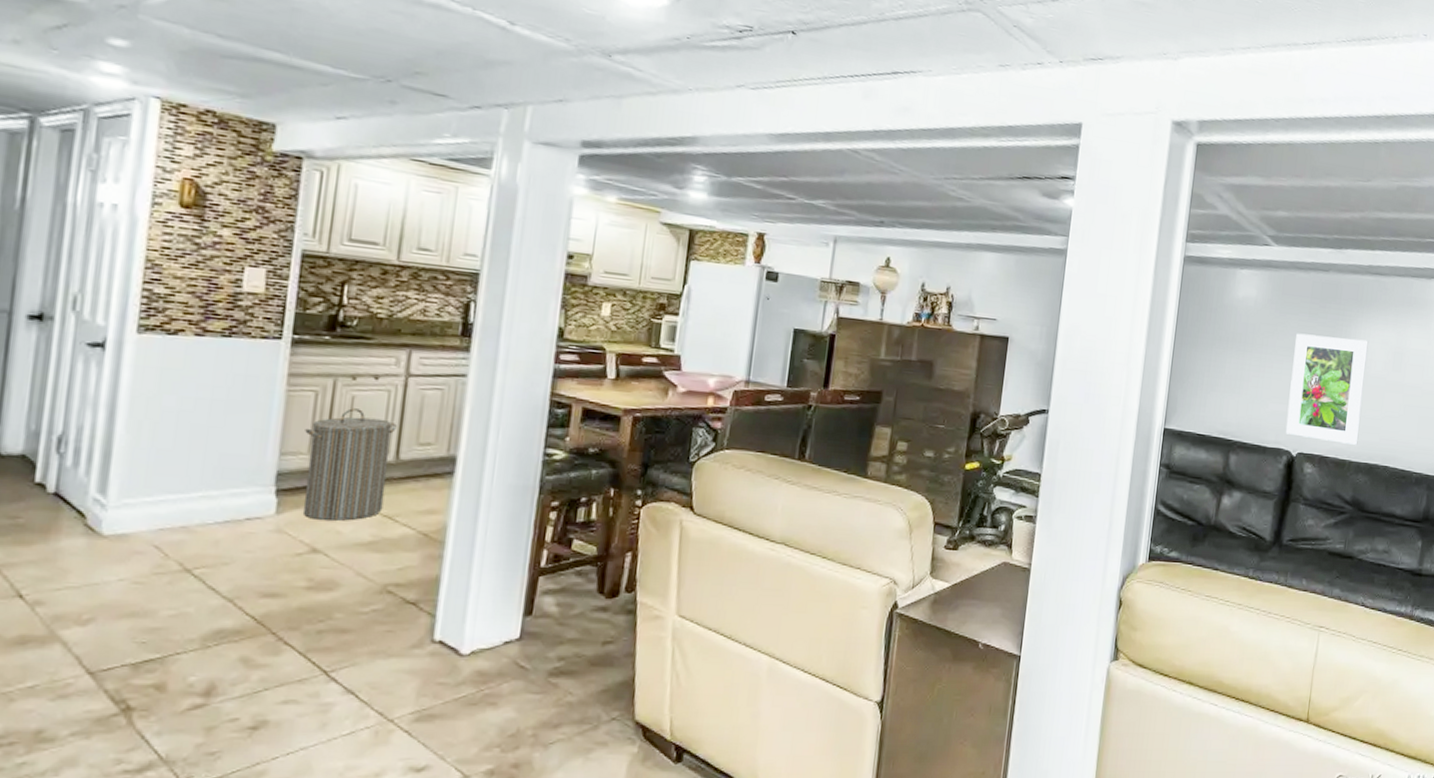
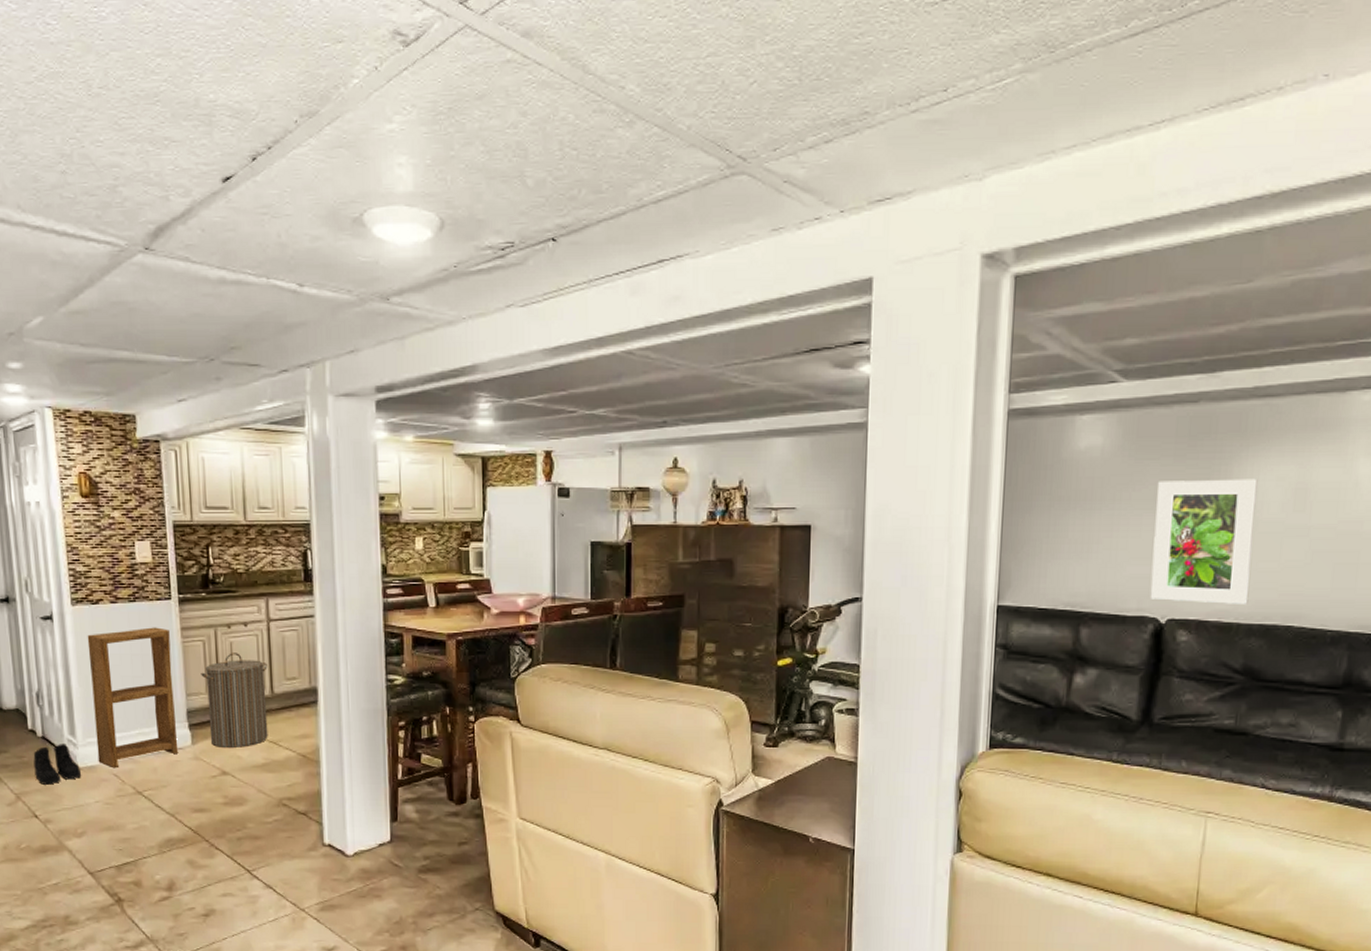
boots: none [31,502,106,555] -> present [33,742,82,785]
shelving unit: none [134,369,272,537] -> present [87,627,179,767]

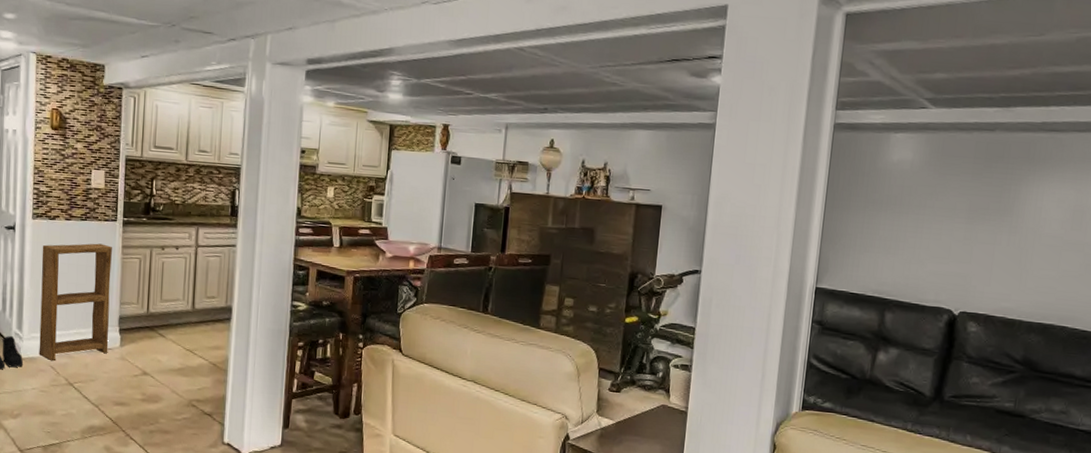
laundry hamper: present [201,653,268,749] -> none [134,271,192,353]
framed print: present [1150,478,1258,604] -> none [946,194,1042,305]

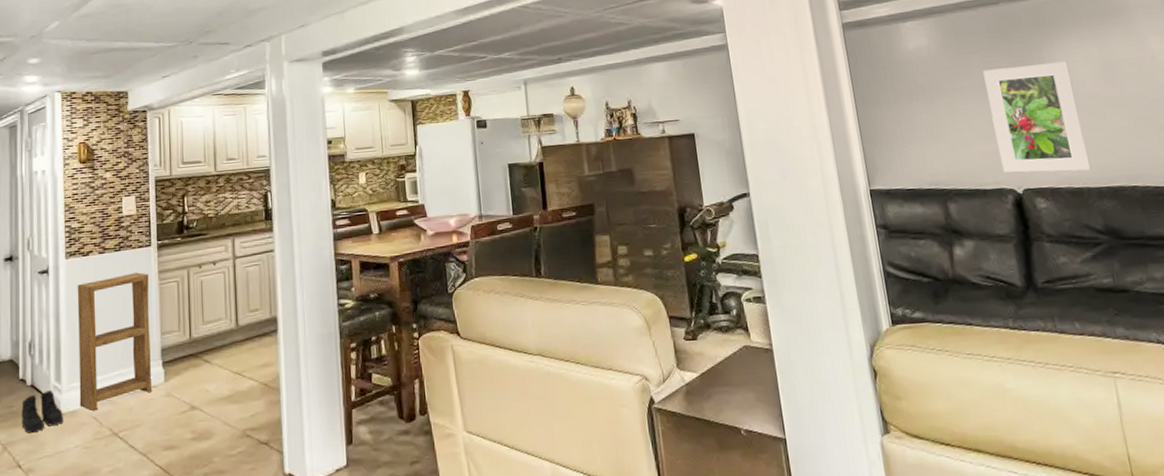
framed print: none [946,194,1042,305] -> present [983,61,1092,173]

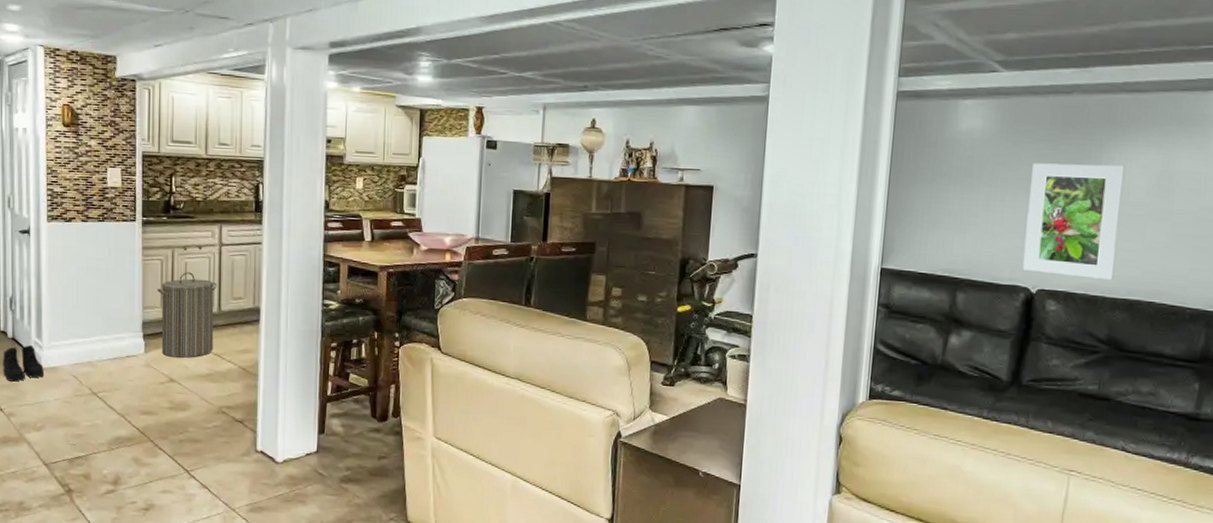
shelving unit: present [77,272,152,410] -> none [59,245,132,369]
laundry hamper: none [174,290,233,383] -> present [157,272,217,359]

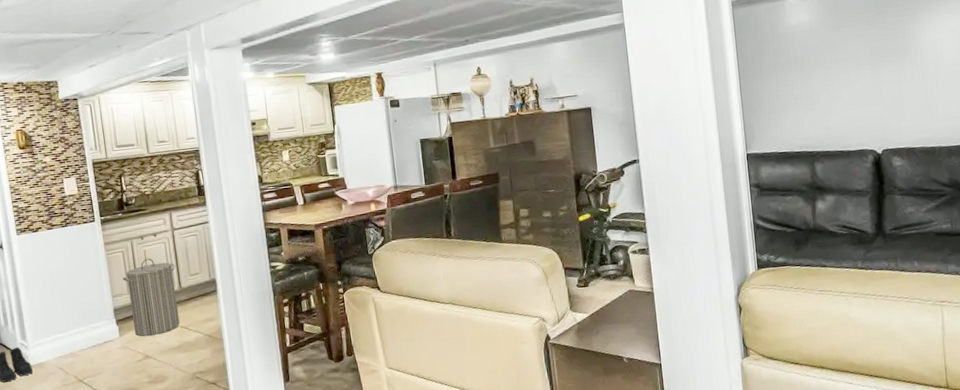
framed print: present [1022,163,1125,280] -> none [858,32,945,135]

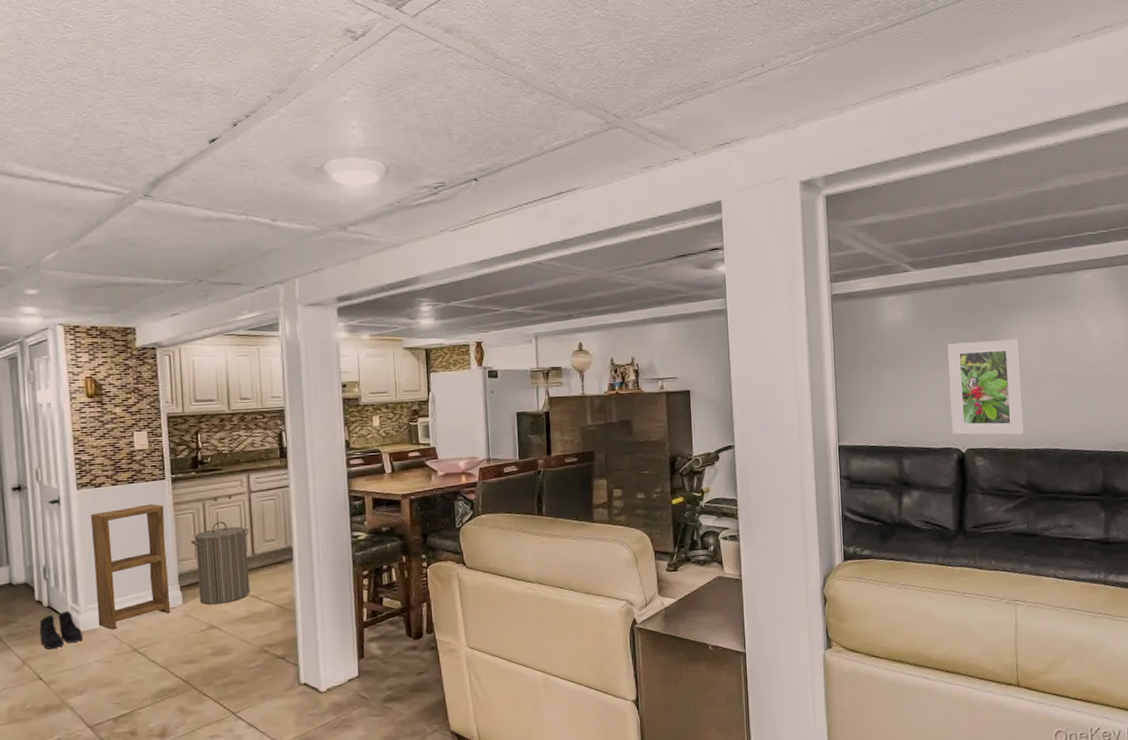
shelving unit: none [30,245,109,362] -> present [90,504,171,629]
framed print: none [858,32,945,135] -> present [948,338,1025,435]

